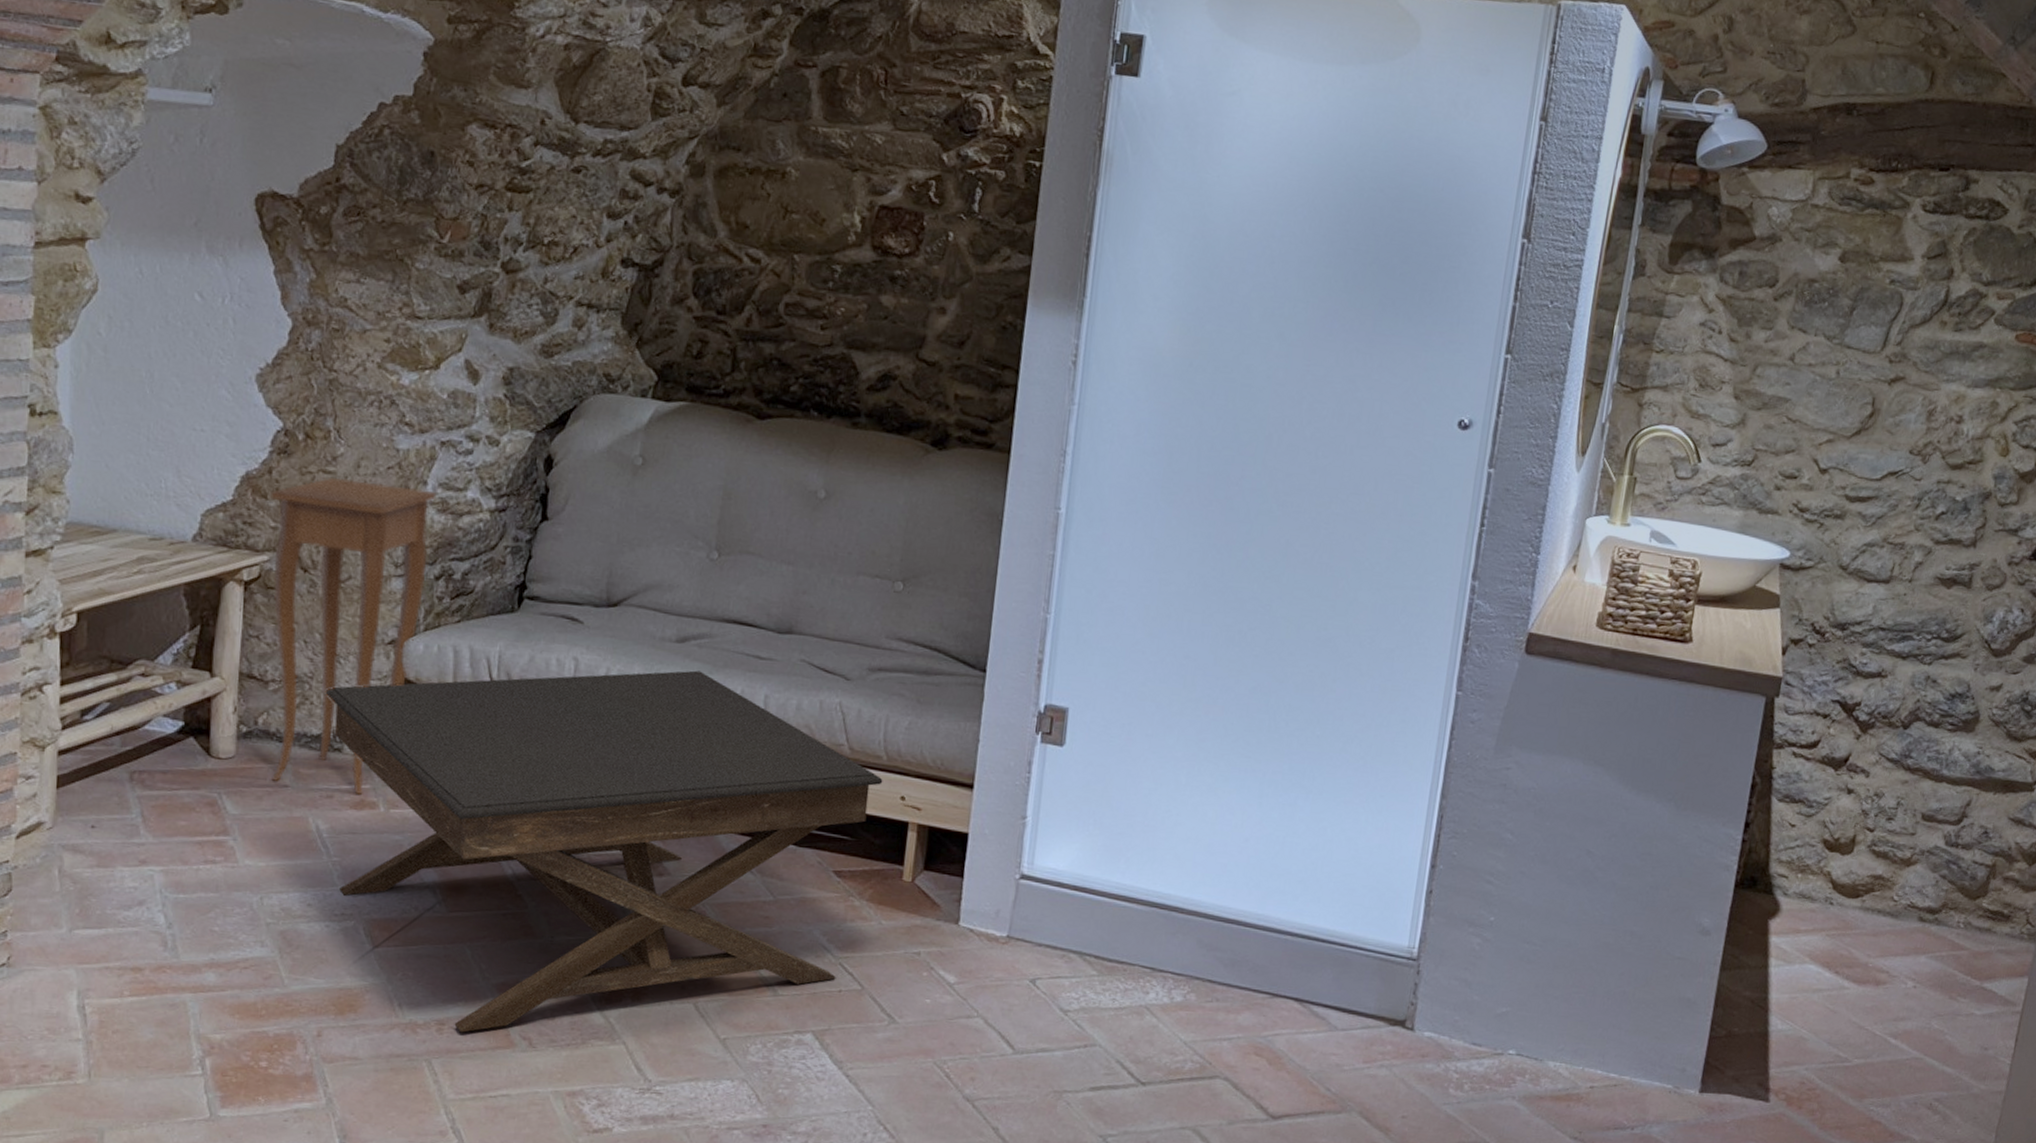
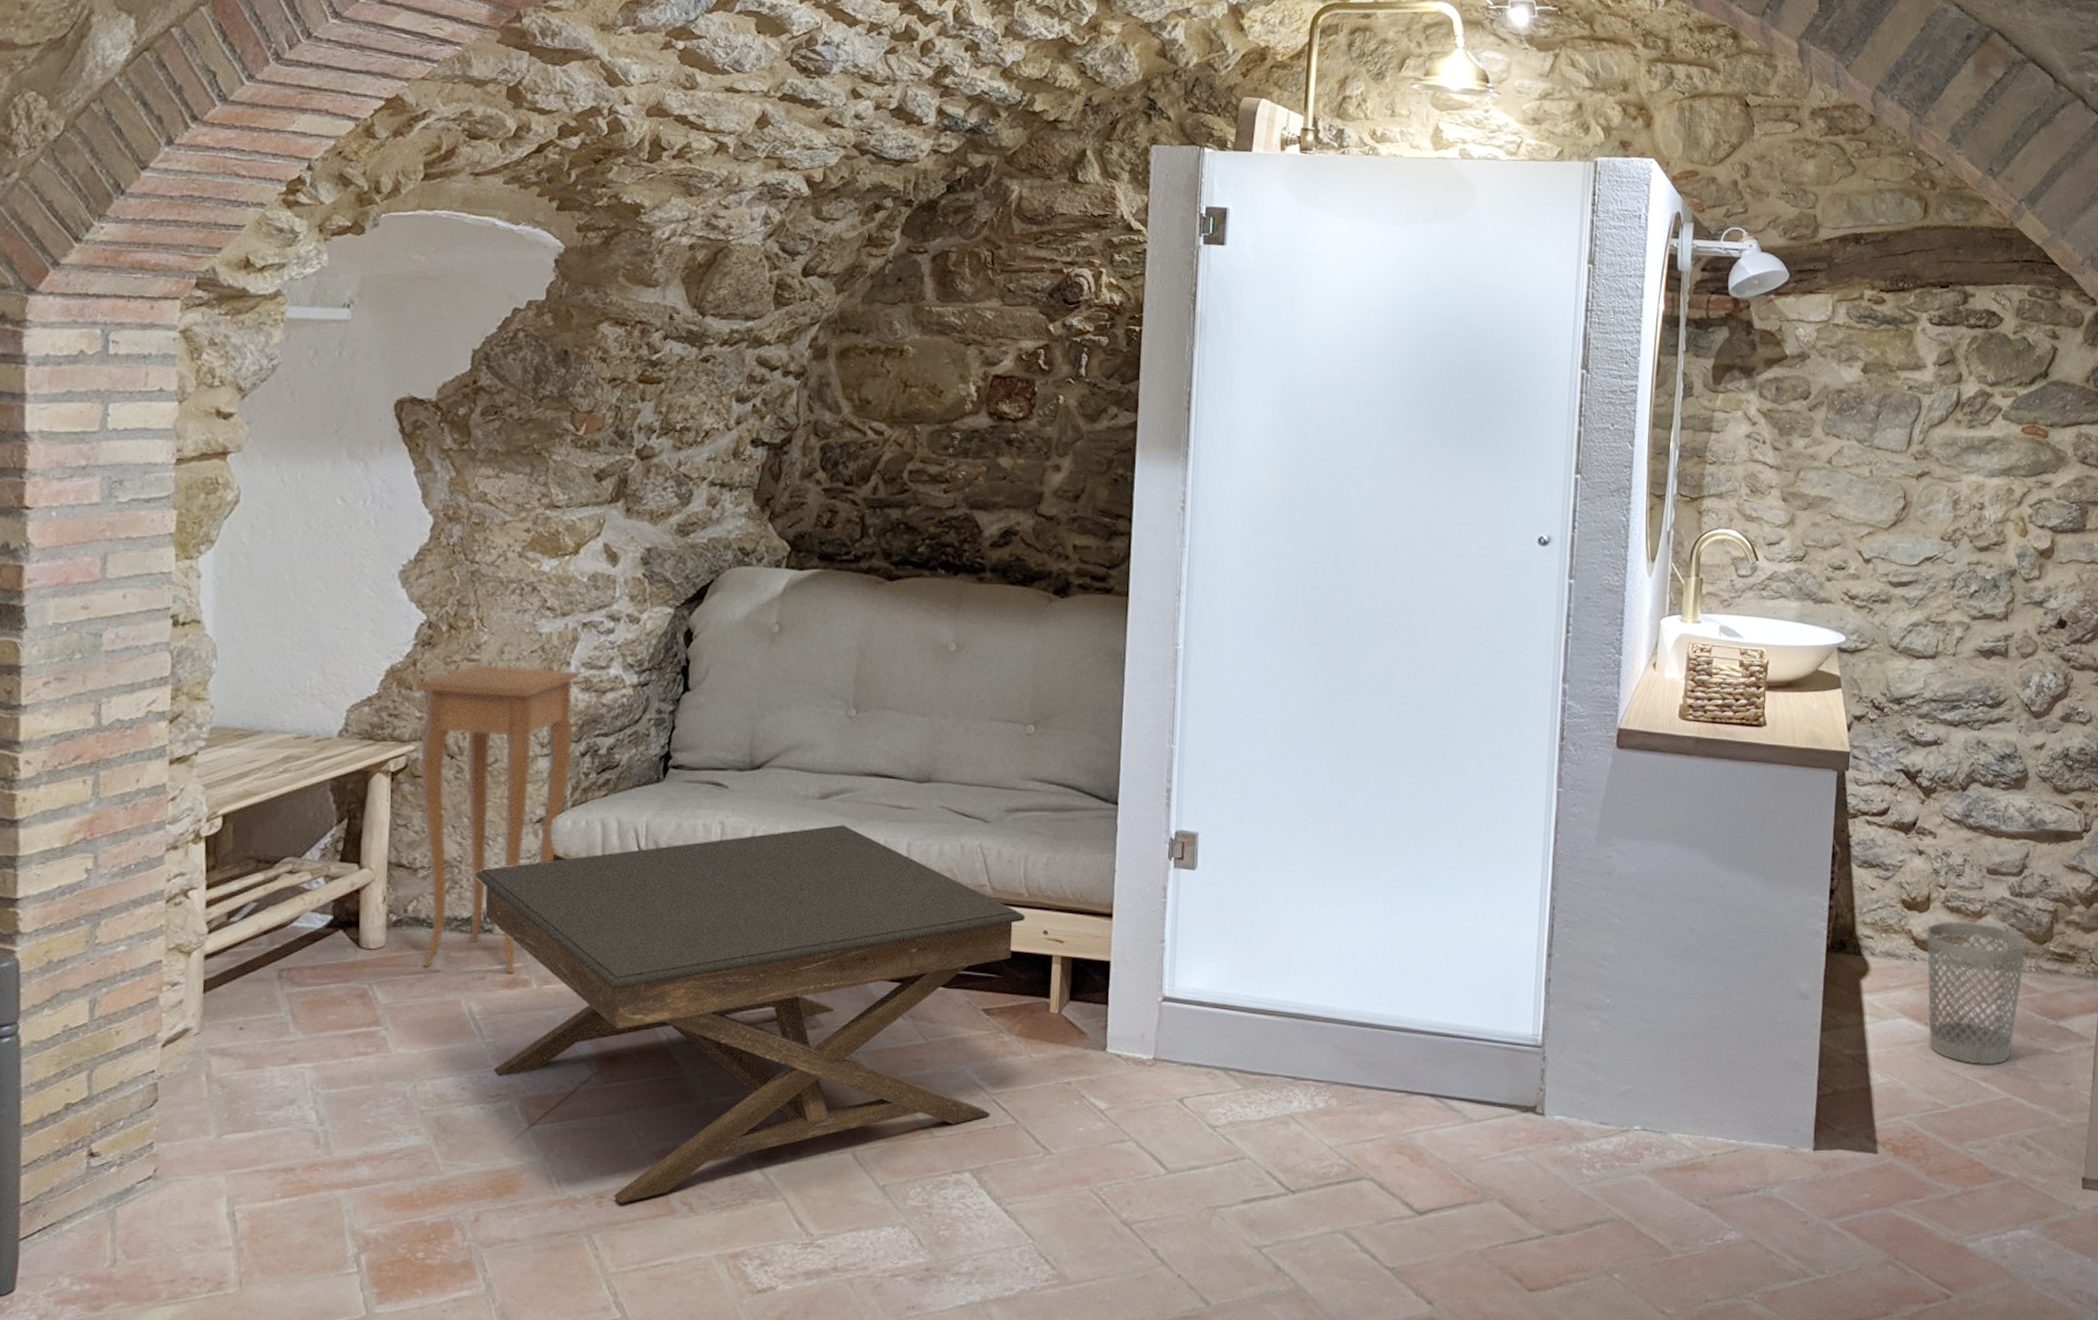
wastebasket: none [1837,866,1958,1021] -> present [1927,921,2027,1064]

